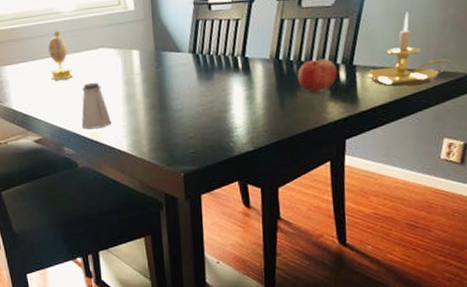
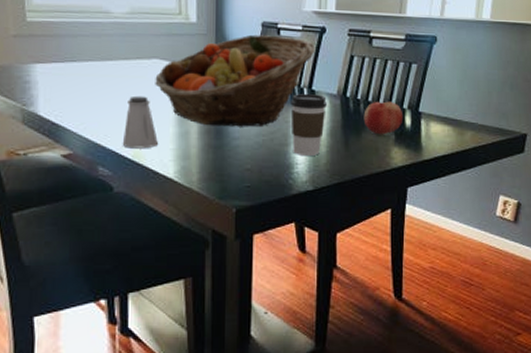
decorative egg: present [48,30,73,81] -> none [91,32,118,89]
fruit basket: none [103,10,246,102] -> present [155,34,316,127]
coffee cup: none [226,61,262,120] -> present [291,94,328,156]
candle holder: present [367,12,451,86] -> none [431,66,509,139]

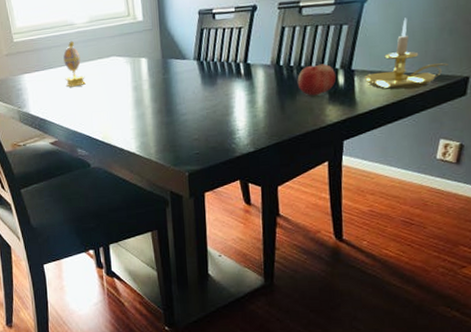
decorative egg: none [91,32,118,89] -> present [63,41,86,87]
saltshaker: present [122,95,158,149] -> none [93,88,121,132]
fruit basket: present [155,34,316,127] -> none [114,19,249,106]
coffee cup: present [291,94,328,156] -> none [229,67,263,123]
candle holder: none [431,66,509,139] -> present [365,17,448,90]

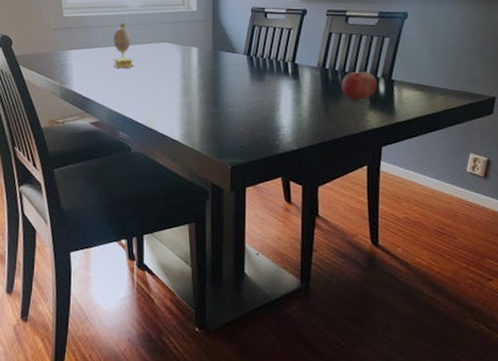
candle holder: present [365,17,448,90] -> none [403,37,478,103]

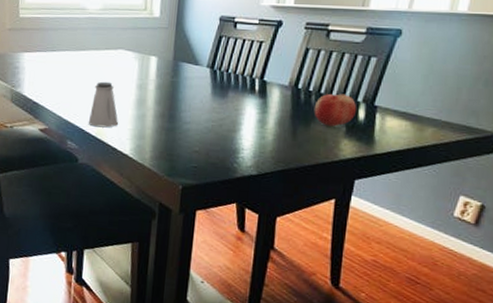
decorative egg: present [113,22,134,68] -> none [67,26,89,75]
saltshaker: none [137,73,166,117] -> present [88,81,118,128]

